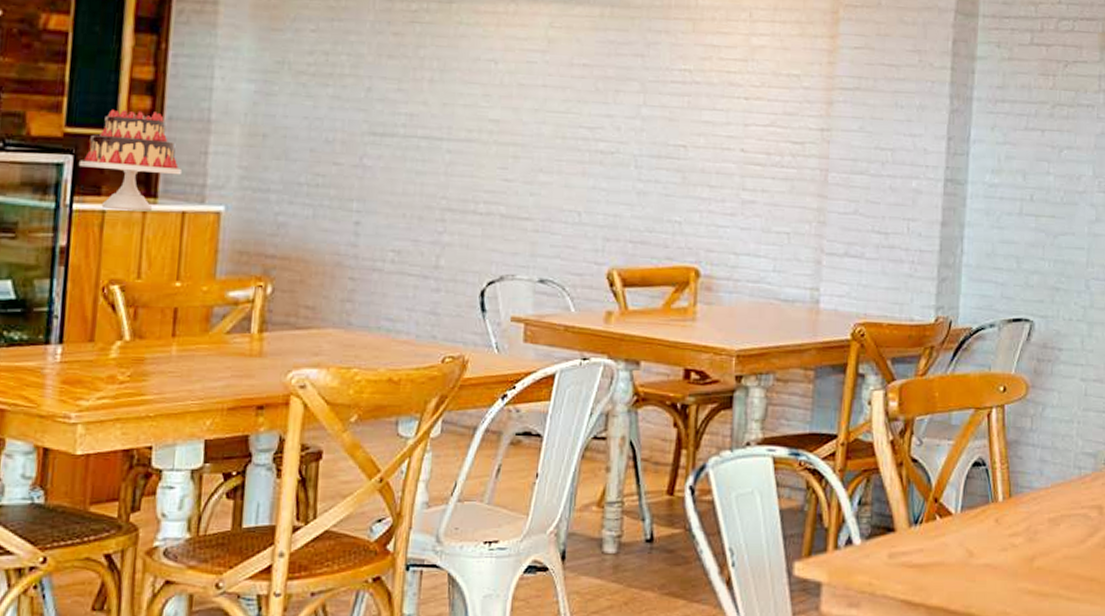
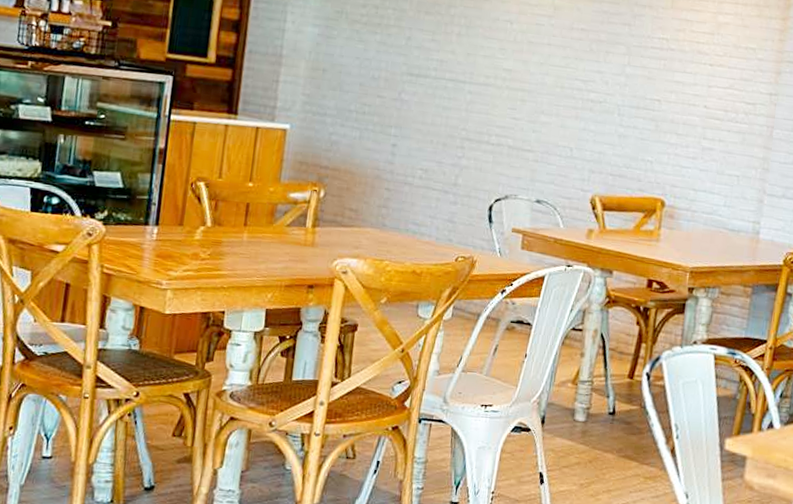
cake: present [78,109,183,212] -> none [176,41,258,125]

